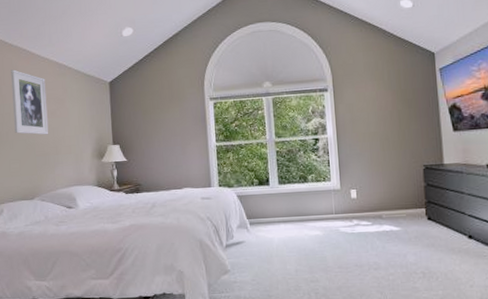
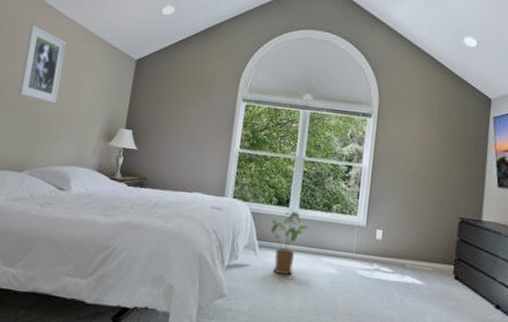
house plant: none [256,188,290,244] -> present [270,211,308,275]

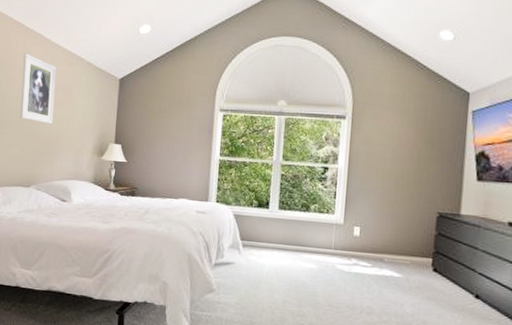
house plant: present [270,211,308,275] -> none [252,213,288,271]

